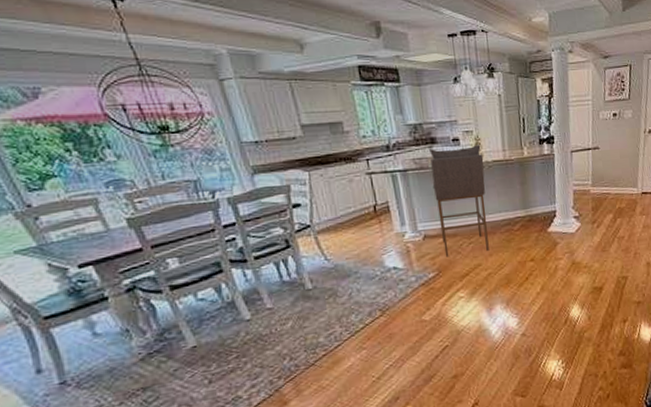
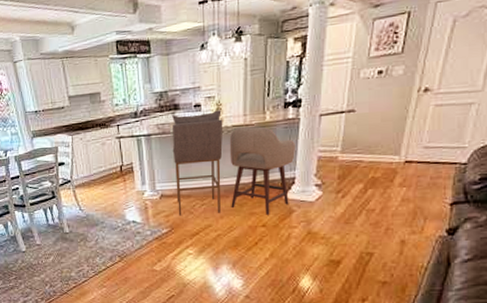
bar stool: none [491,161,554,249] -> present [229,126,295,215]

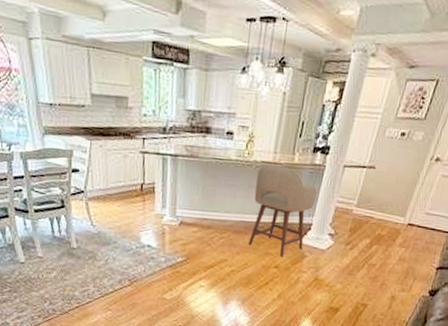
bar stool: present [172,110,223,216] -> none [196,138,253,249]

